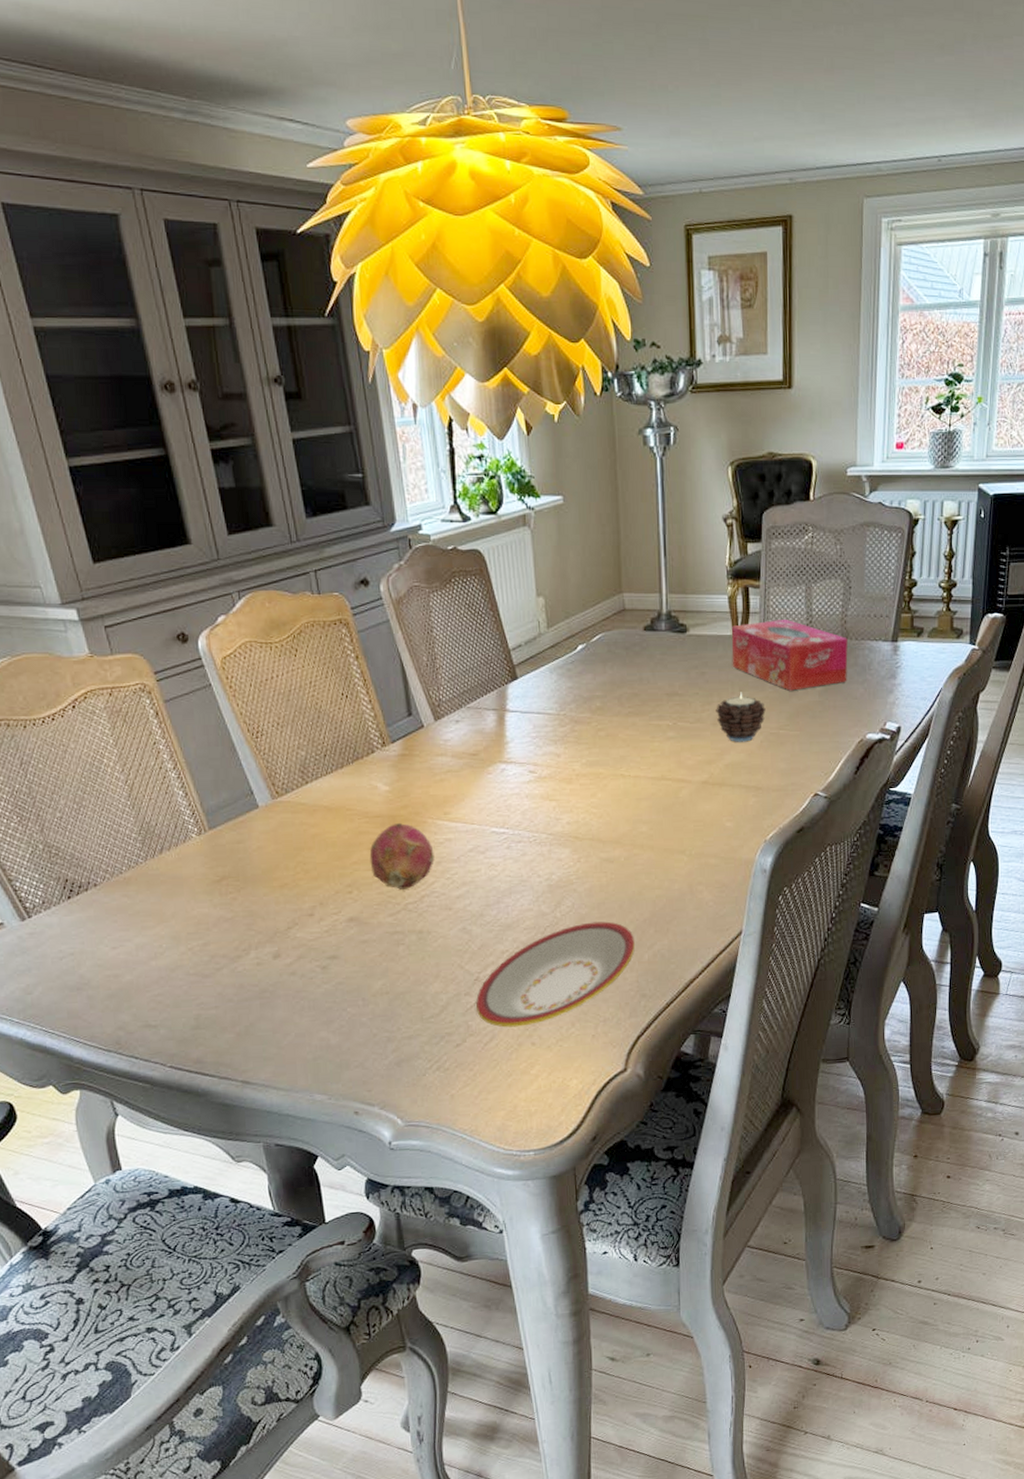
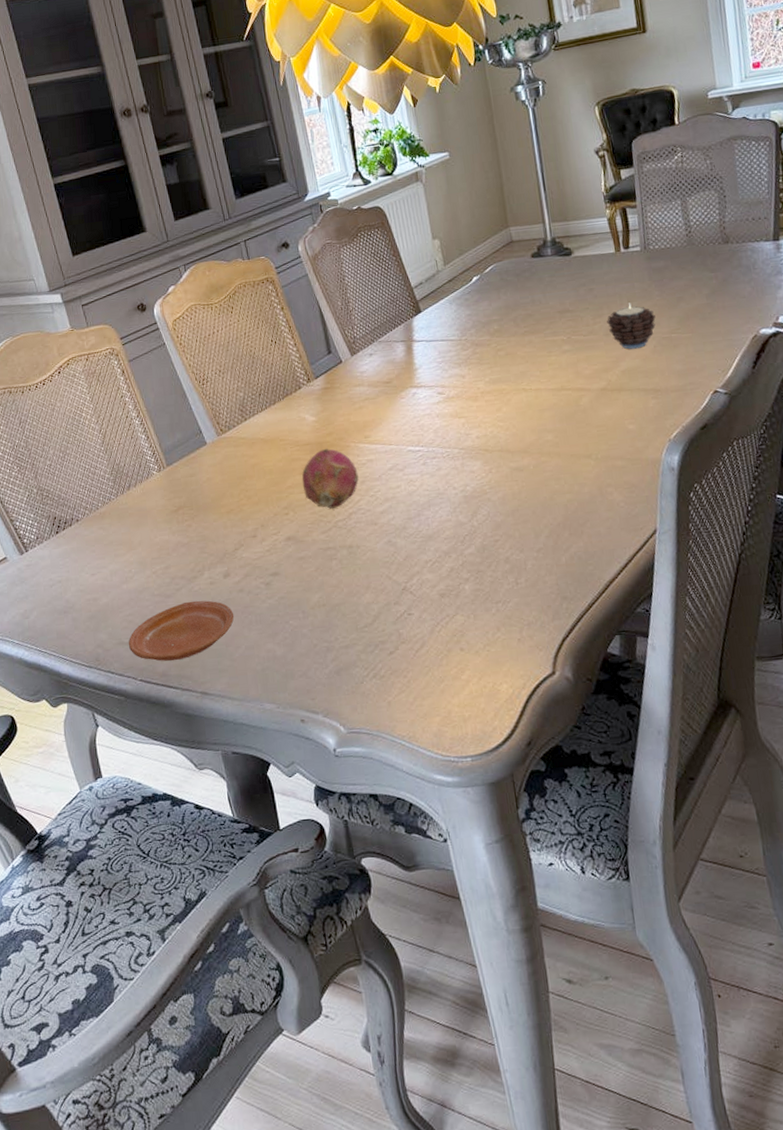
plate: none [156,982,284,1047] -> present [128,600,235,662]
plate: present [476,921,635,1028] -> none [405,527,552,634]
tissue box: present [731,618,848,691] -> none [614,231,733,297]

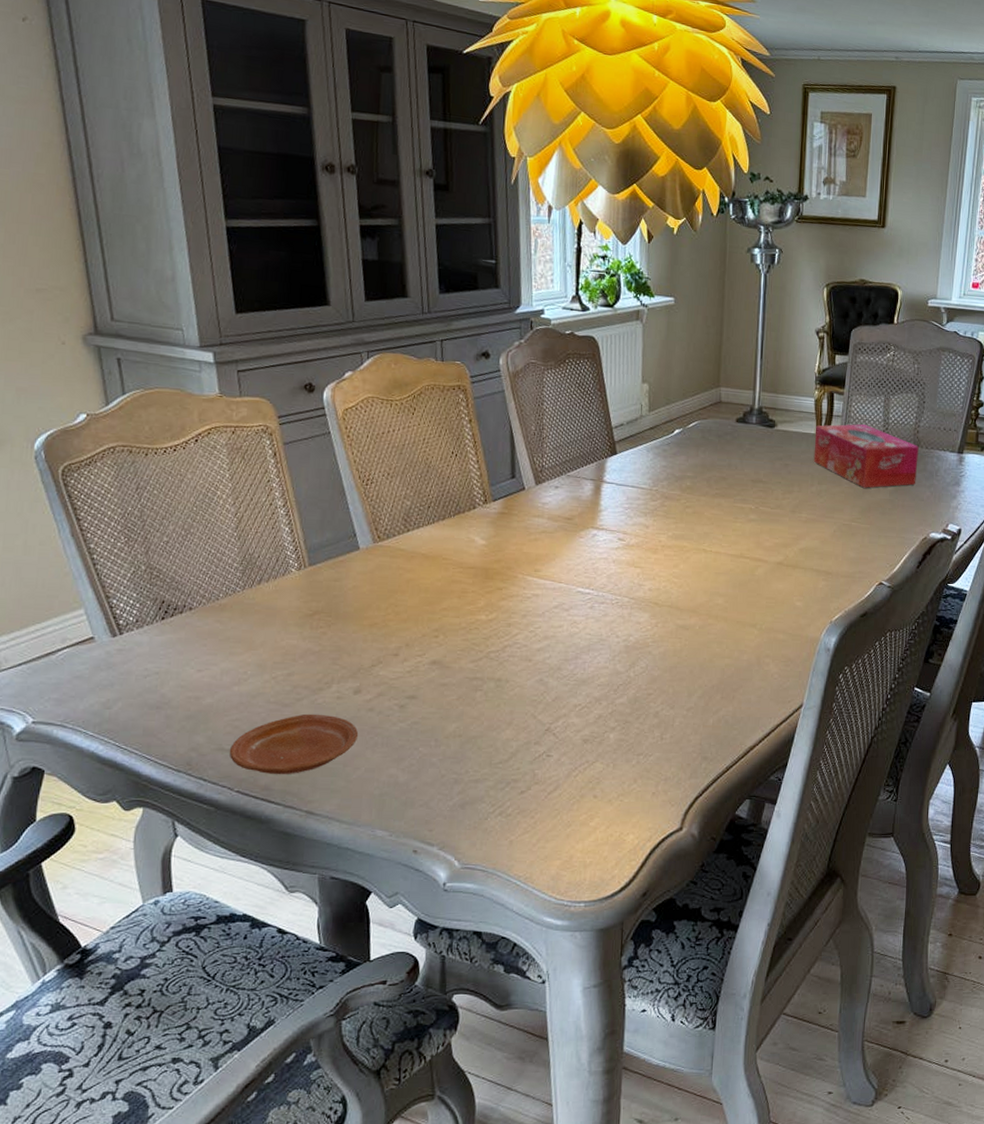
fruit: present [302,448,359,509] -> none [459,575,521,638]
candle: present [607,303,656,349] -> none [795,485,841,530]
tissue box: none [614,231,733,297] -> present [813,424,919,488]

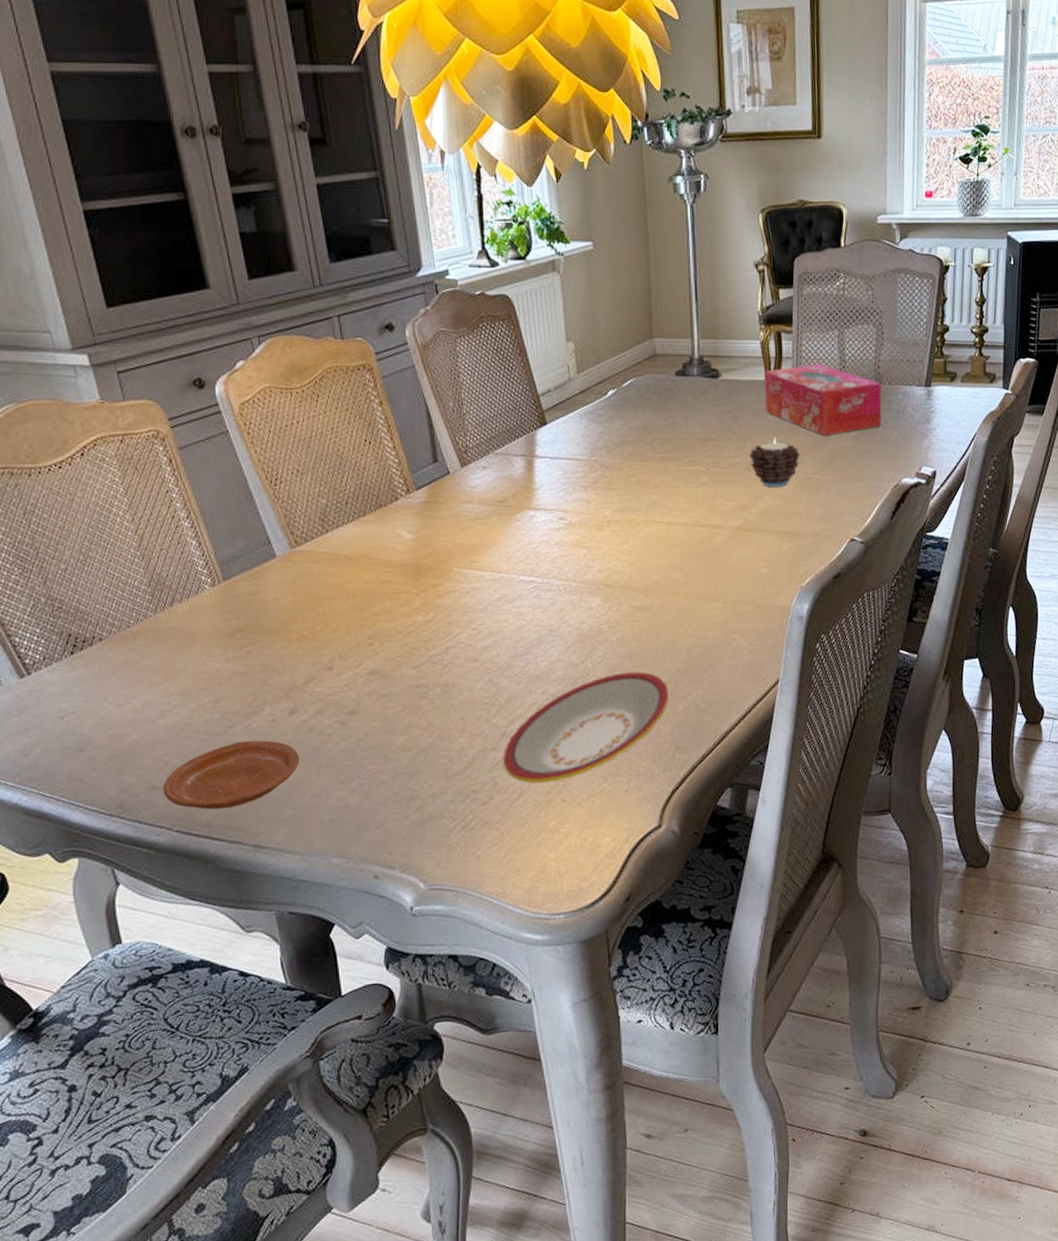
plate: none [544,684,701,779] -> present [503,671,669,784]
candle: none [795,485,841,530] -> present [749,437,800,487]

